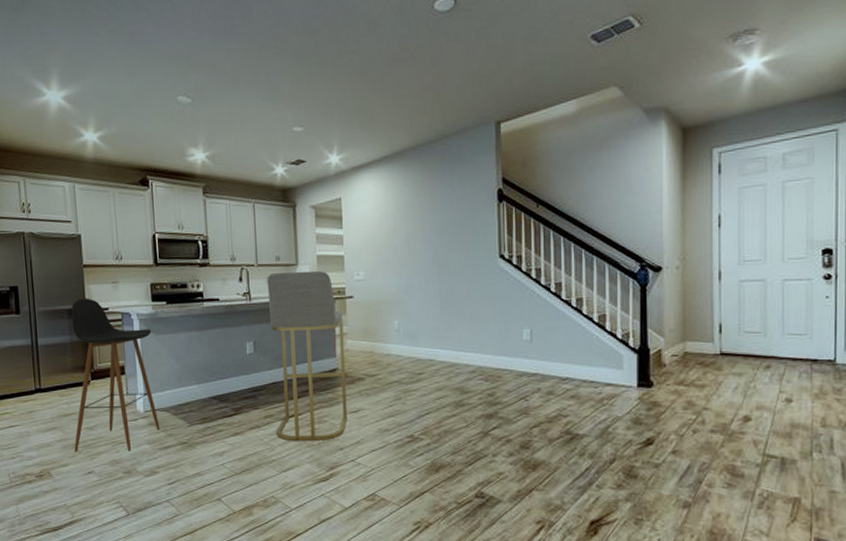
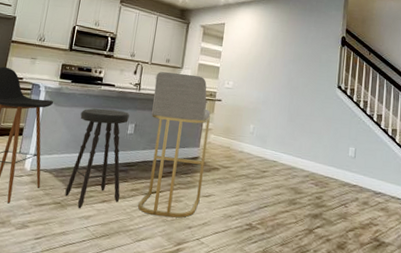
music stool: none [186,328,254,446] -> present [65,108,129,209]

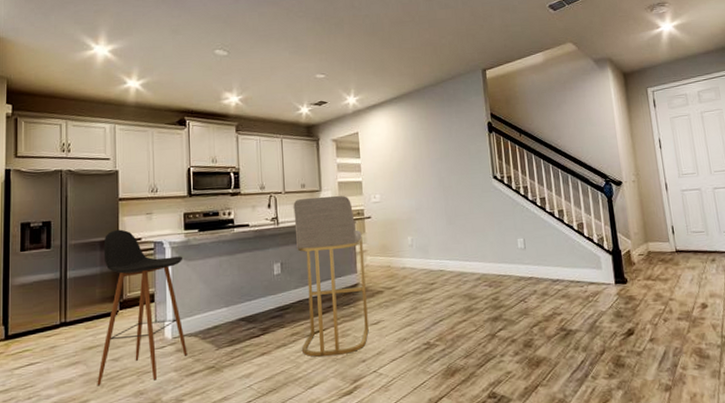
music stool: present [65,108,129,209] -> none [217,251,281,369]

